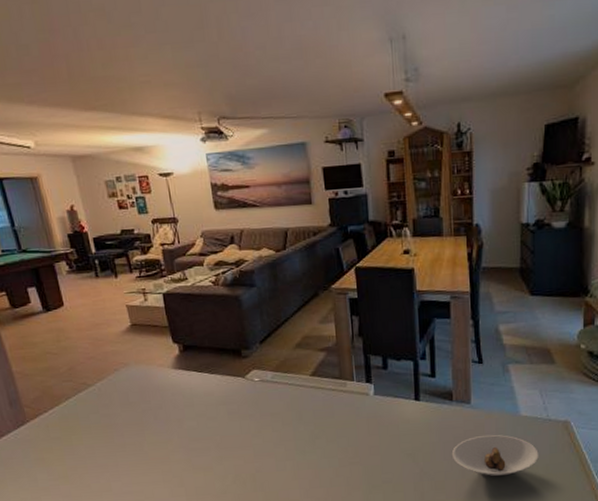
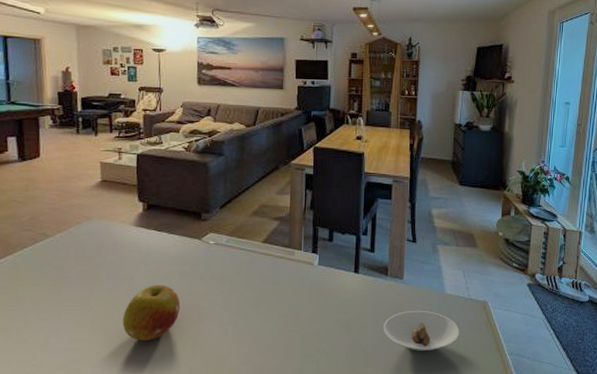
fruit: none [178,425,234,481] -> present [122,285,180,341]

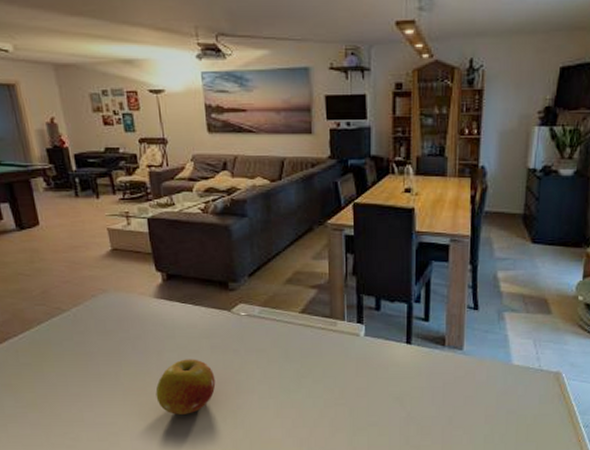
saucer: present [383,310,460,351] -> none [440,382,528,424]

